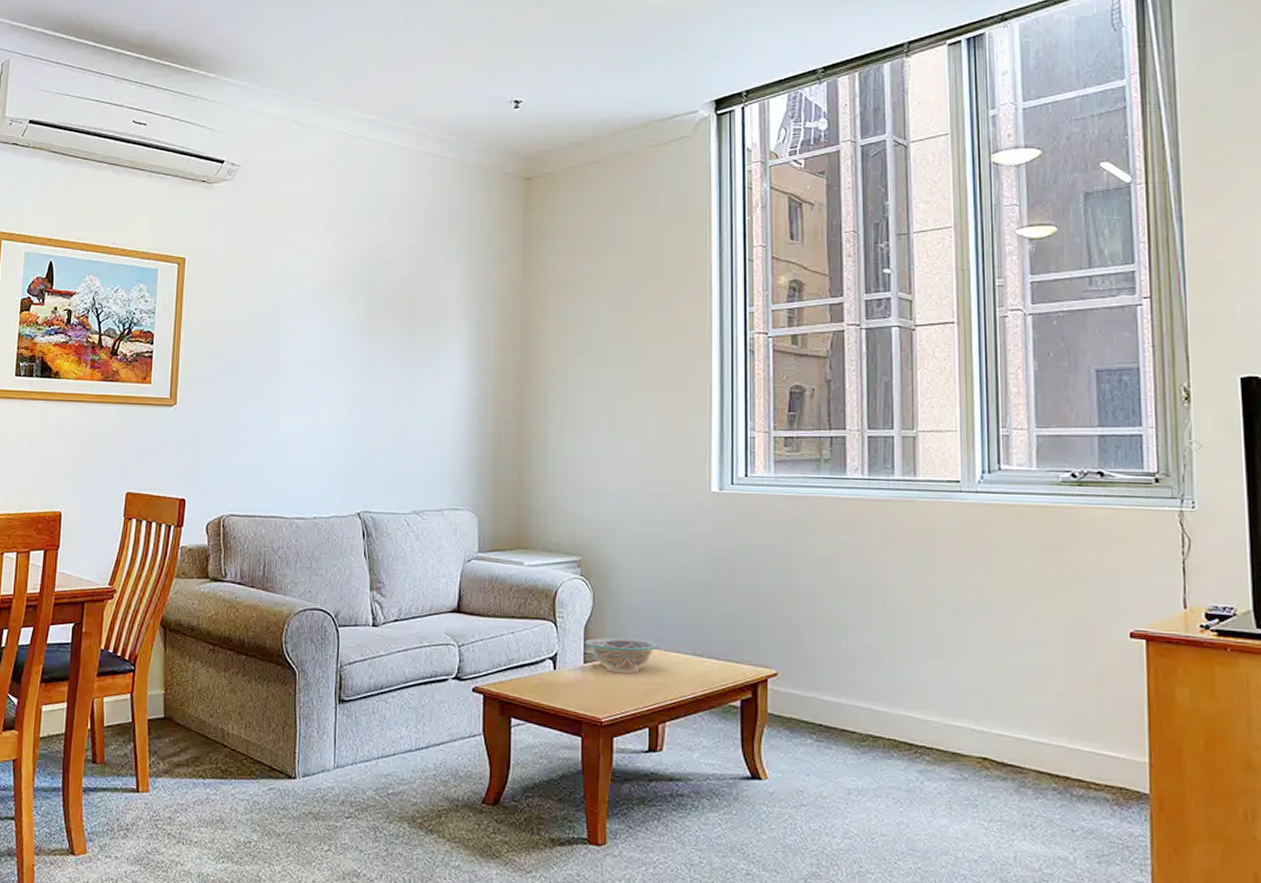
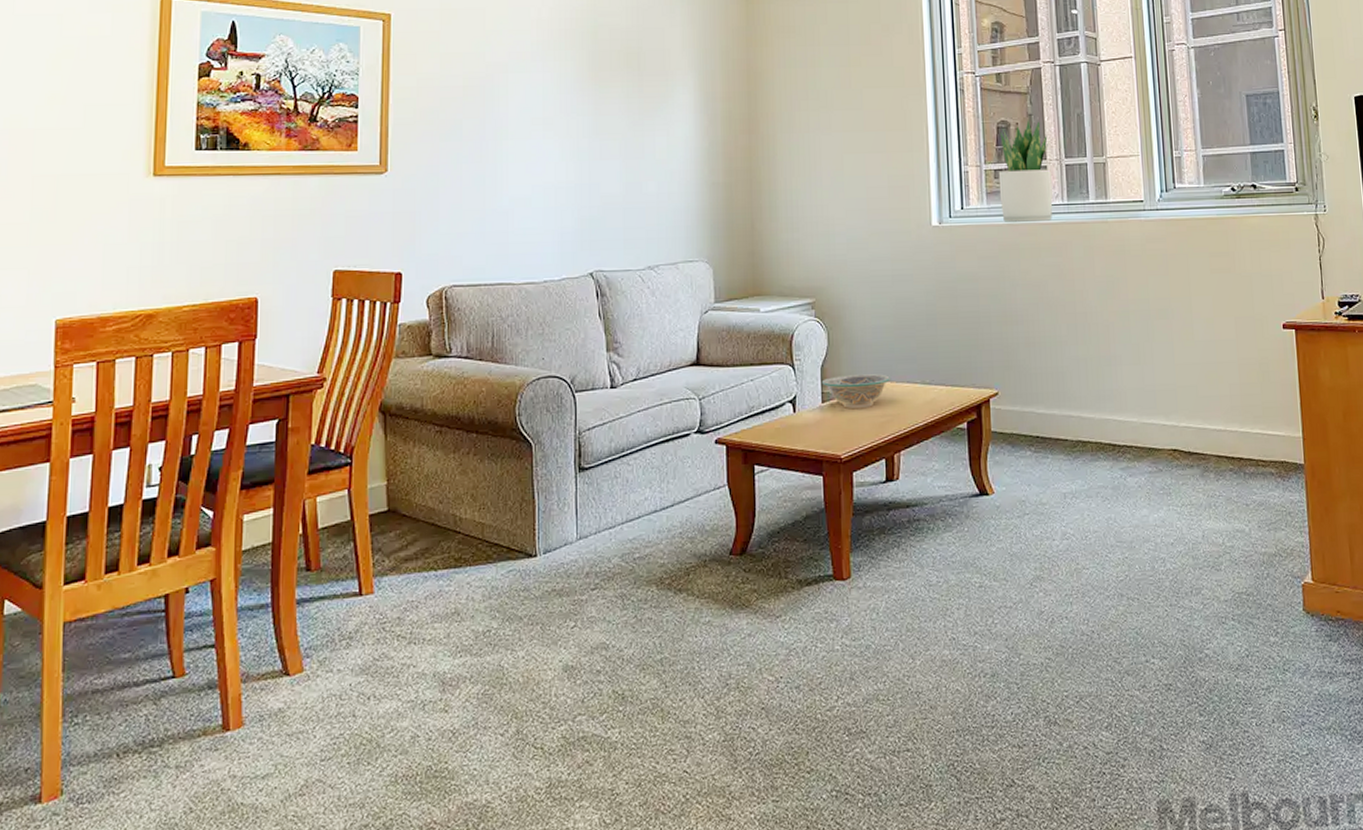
planter: none [789,386,851,496] -> present [998,120,1053,222]

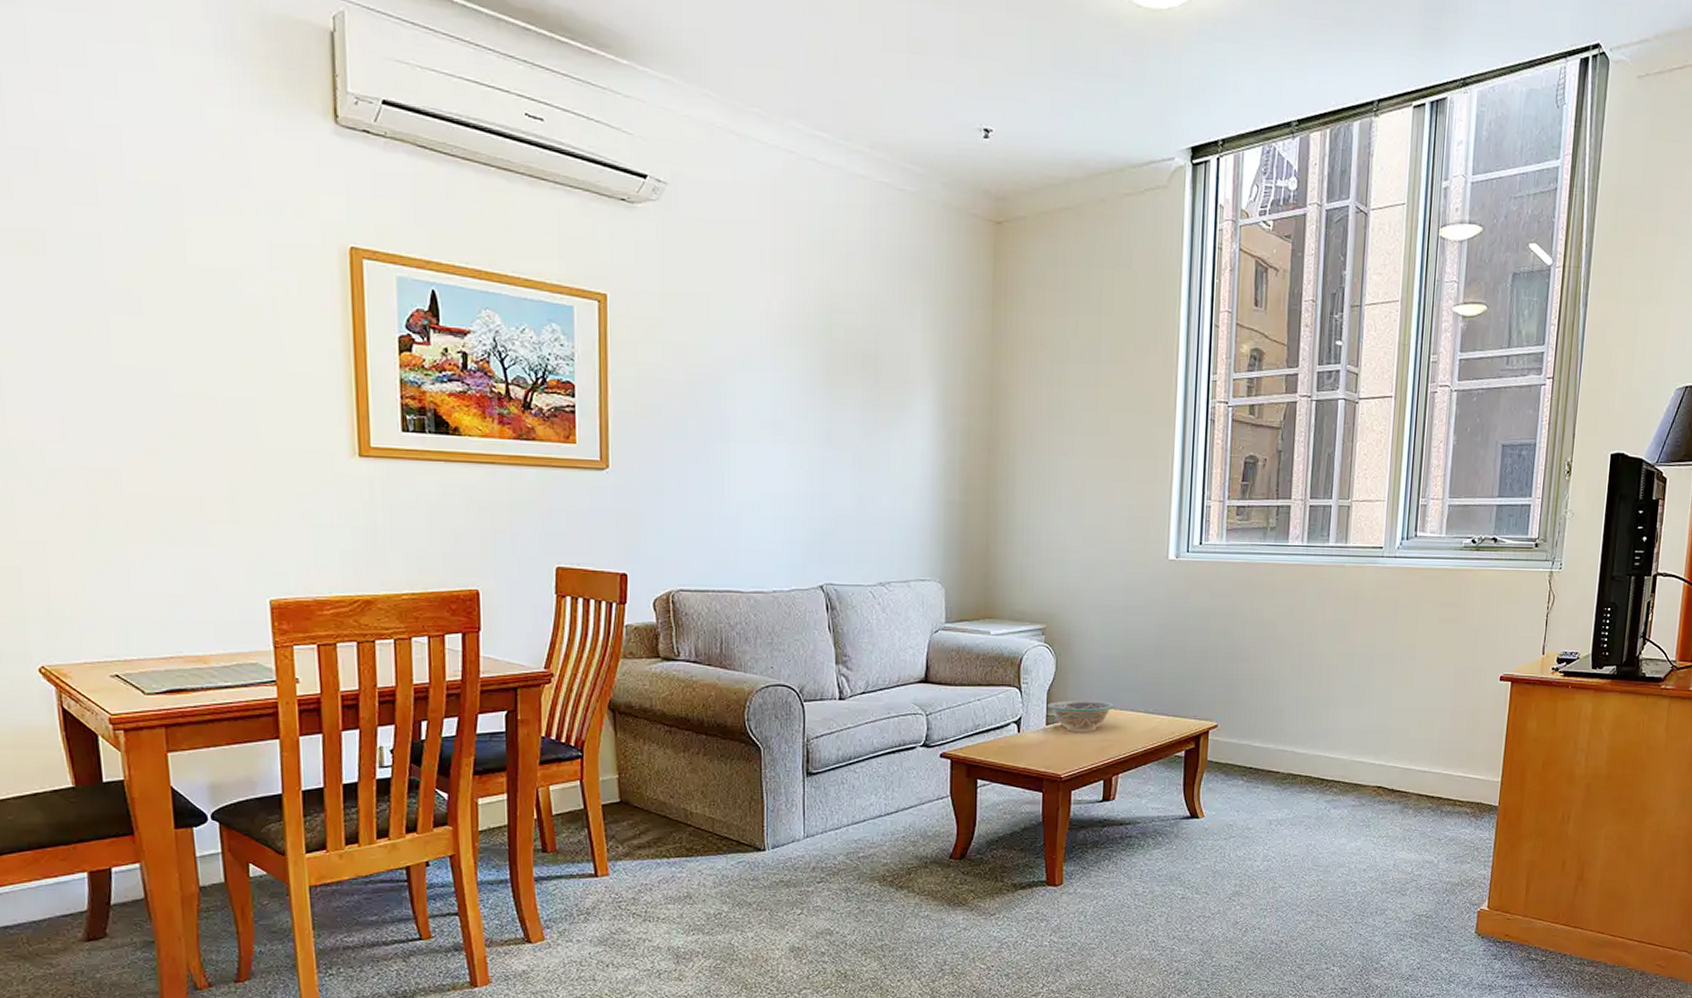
planter: present [998,120,1053,222] -> none [1239,456,1296,562]

